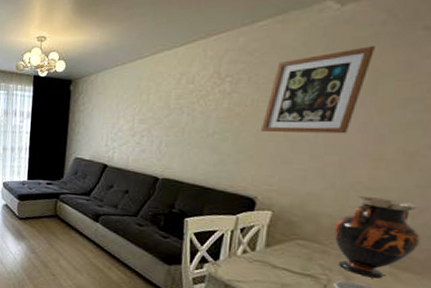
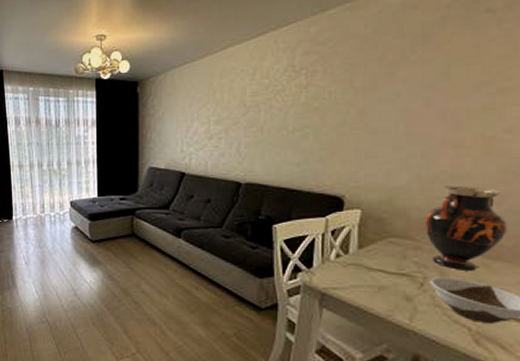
wall art: present [261,46,375,134] -> none [342,31,443,126]

